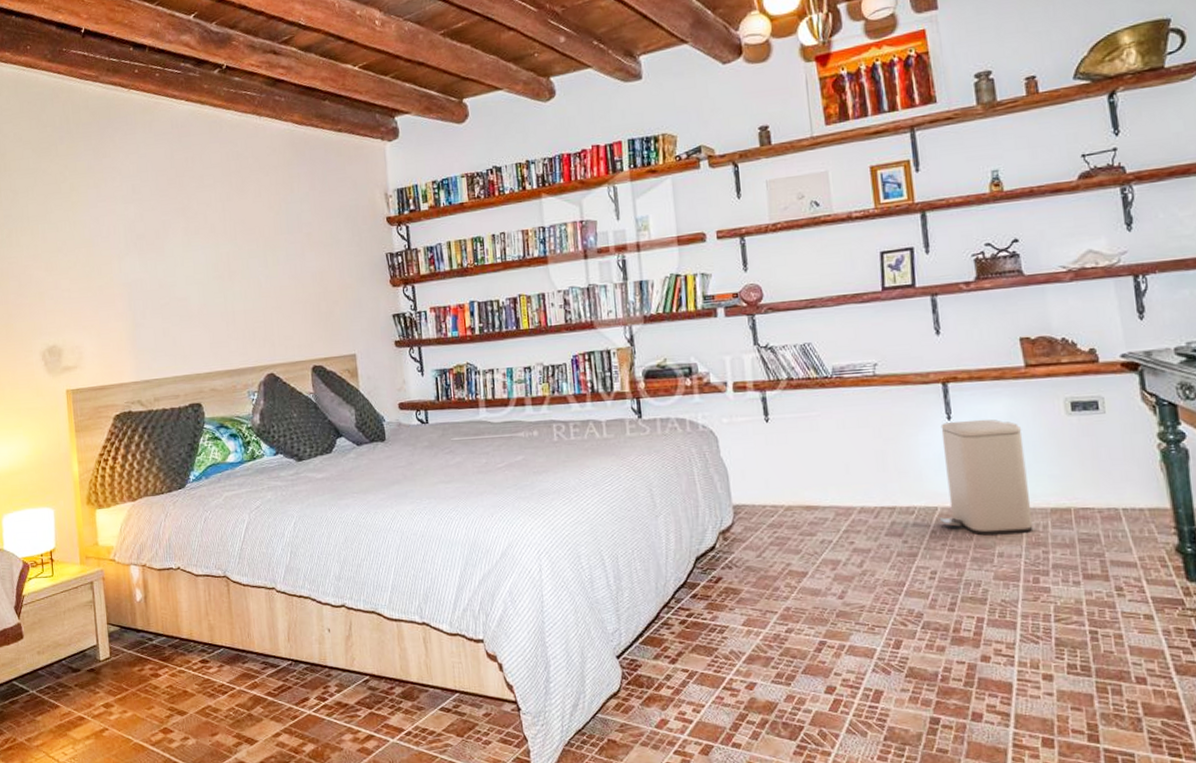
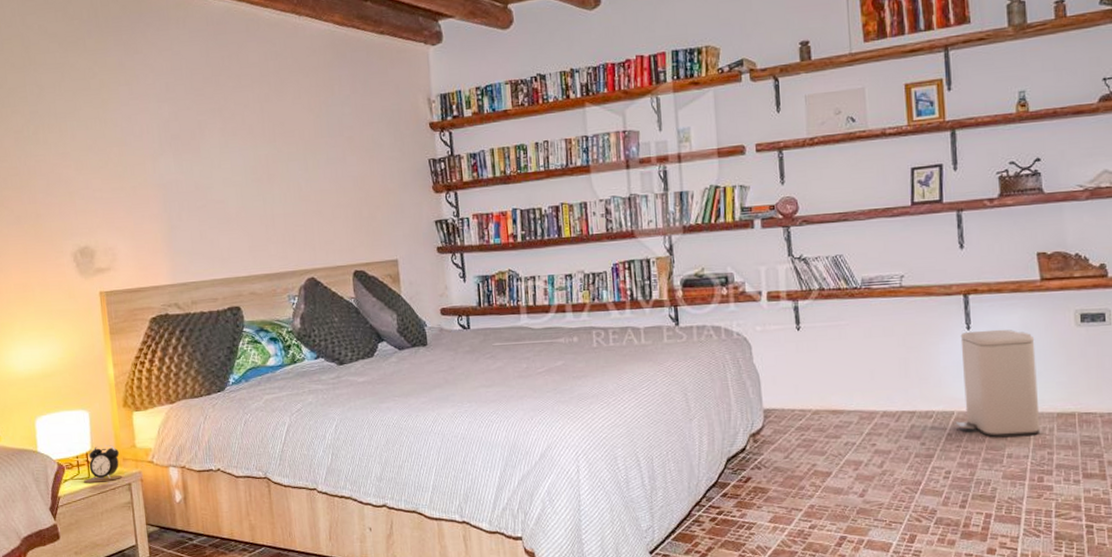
alarm clock: none [47,542,84,581] -> present [83,444,122,483]

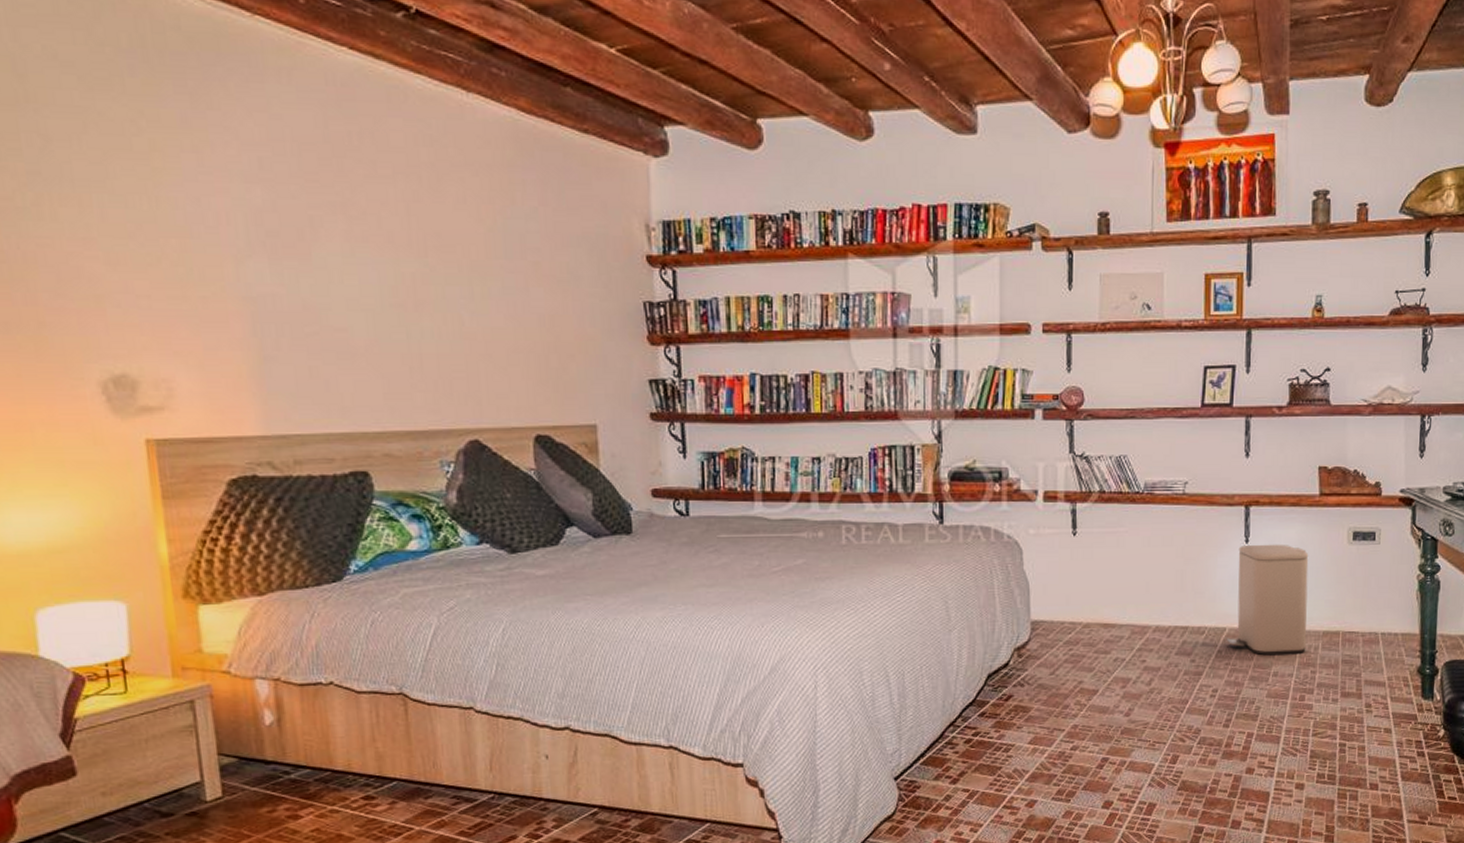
alarm clock: present [83,444,122,483] -> none [116,648,179,700]

